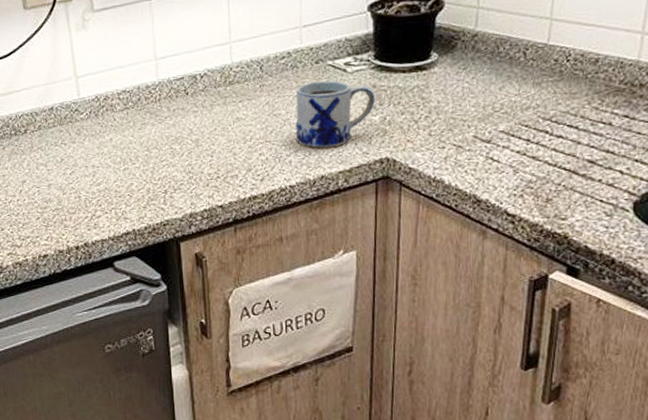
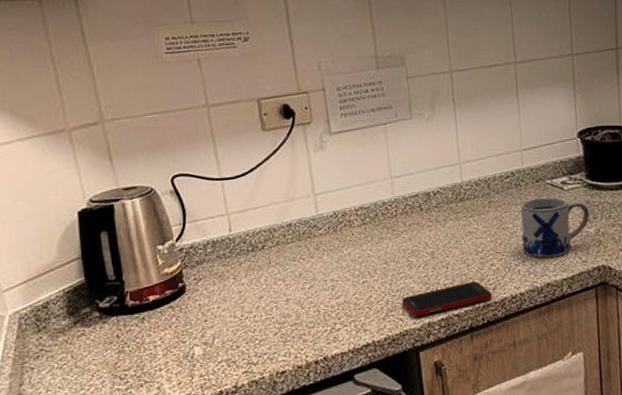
cell phone: none [164,172,260,207] -> present [402,281,493,317]

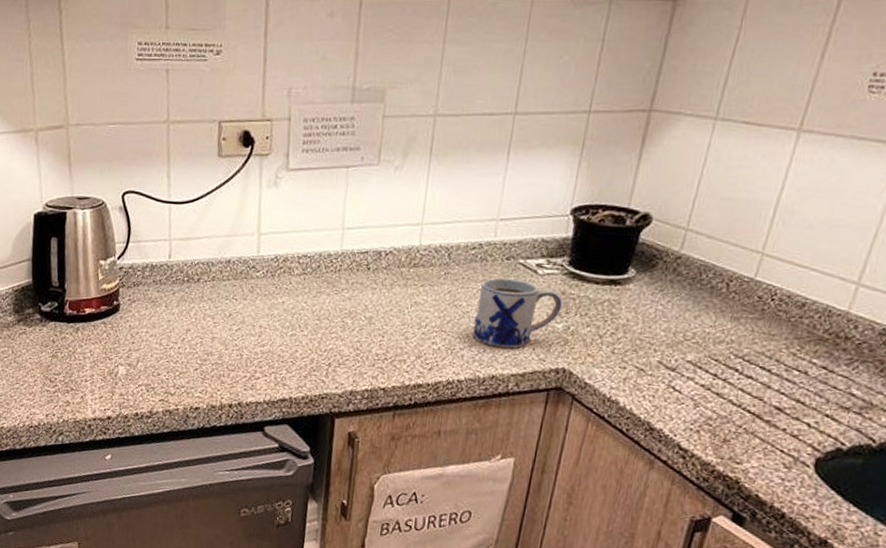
cell phone: present [402,281,493,317] -> none [328,356,427,383]

